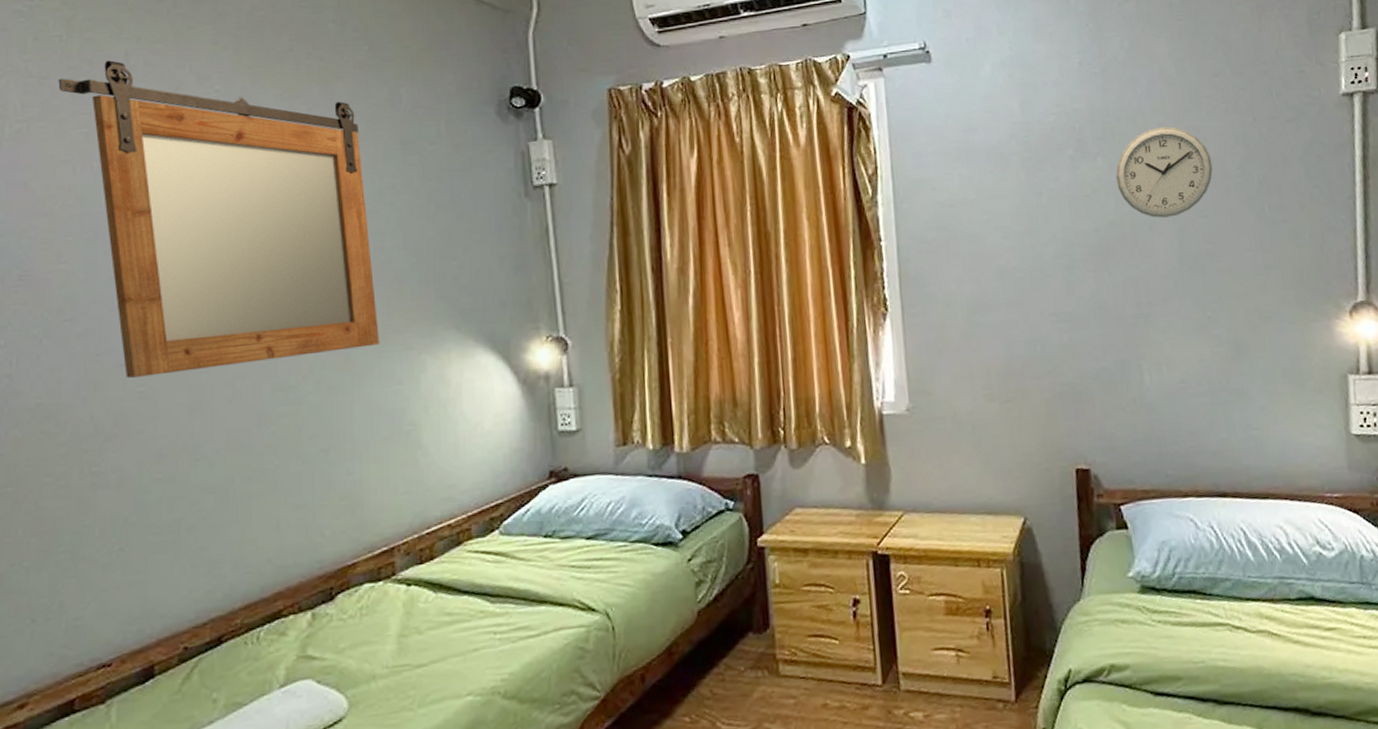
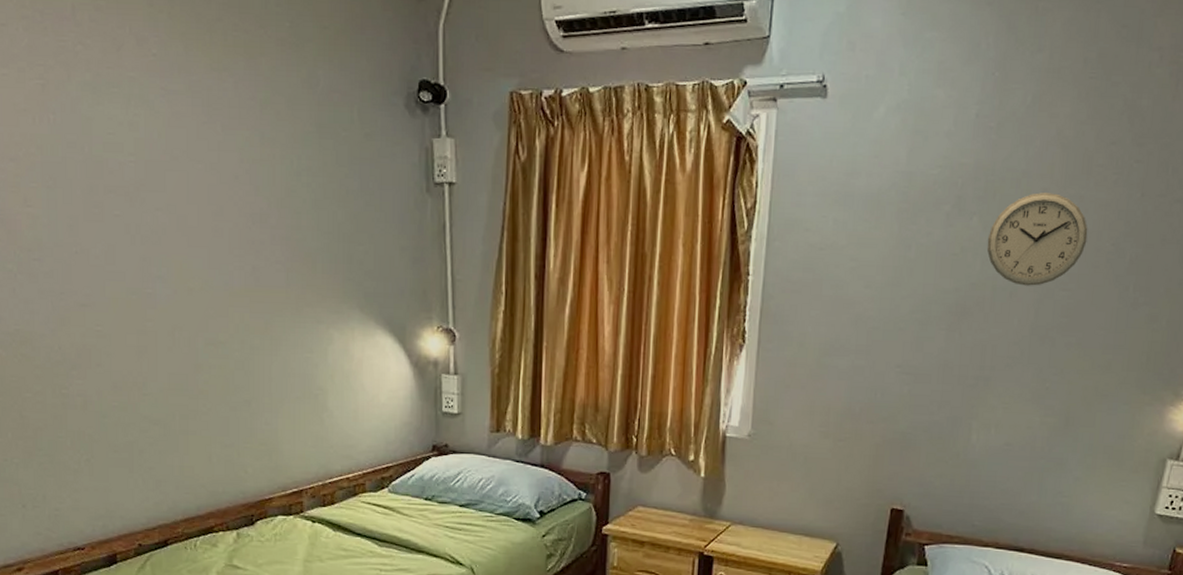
mirror: present [58,60,380,378] -> none [15,13,294,318]

